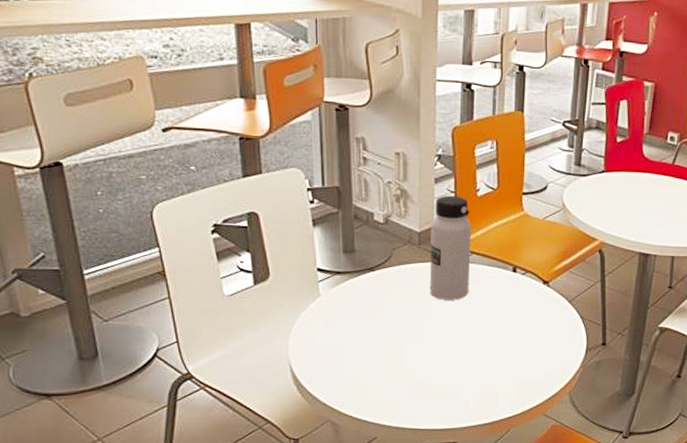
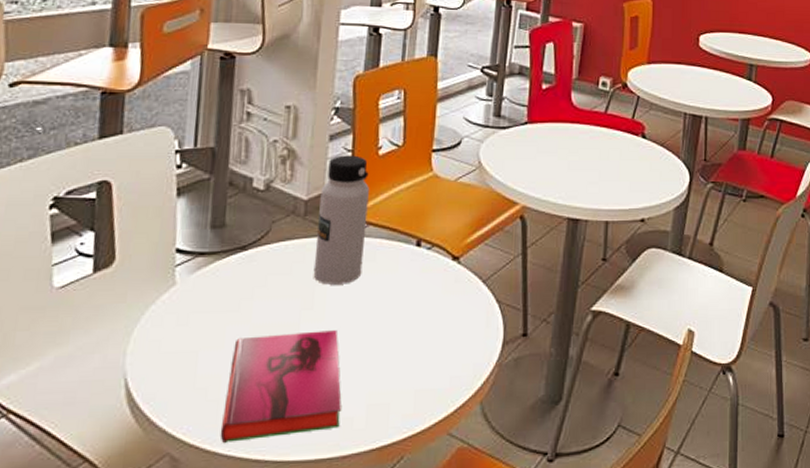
hardback book: none [367,335,459,415] -> present [220,330,342,444]

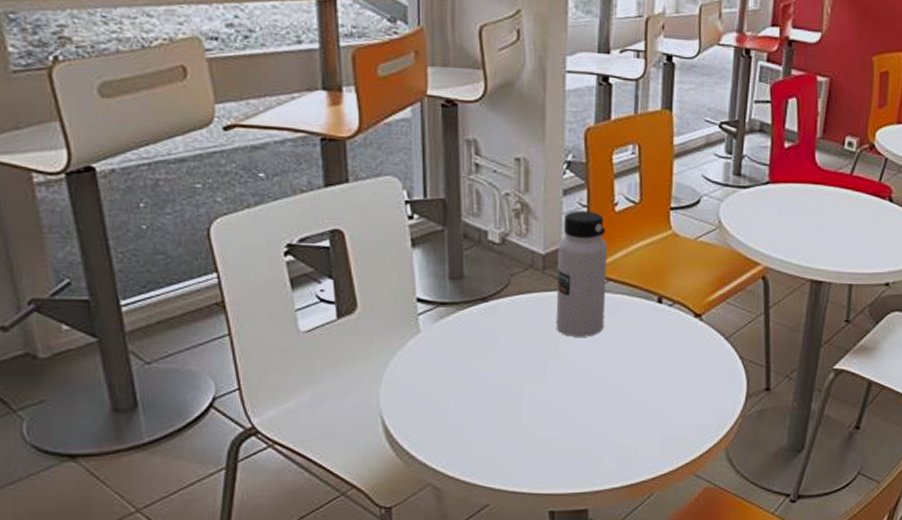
hardback book: present [220,330,342,444] -> none [477,379,591,477]

